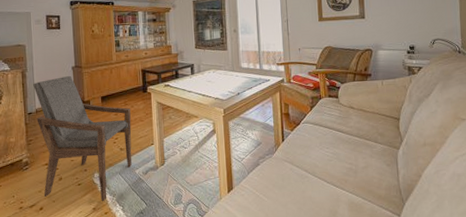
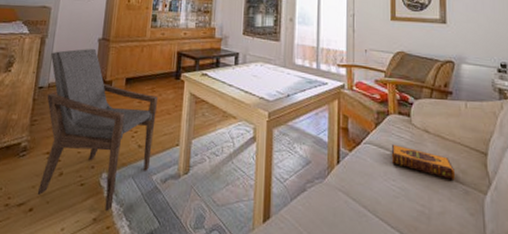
hardback book: none [324,120,375,142] -> present [391,143,455,181]

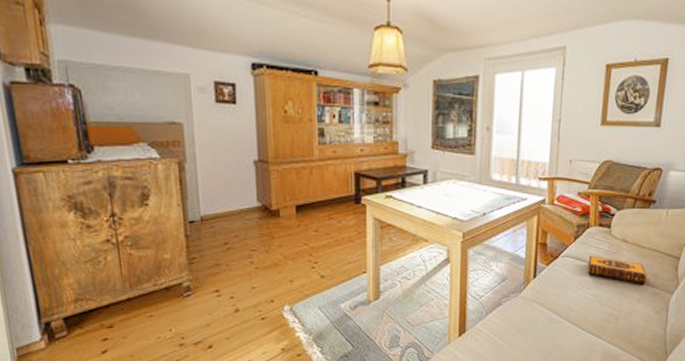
armchair: present [37,48,158,211] -> none [196,172,337,340]

